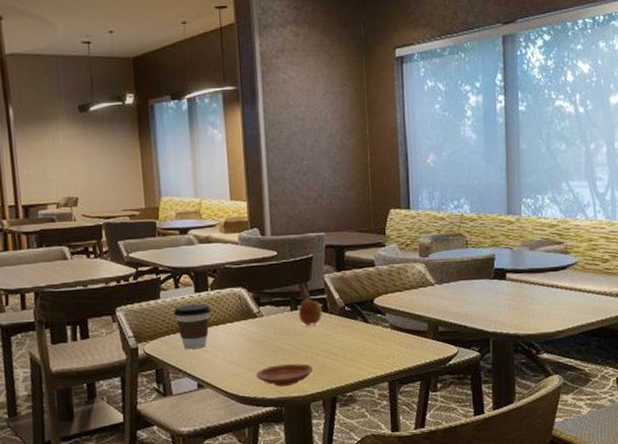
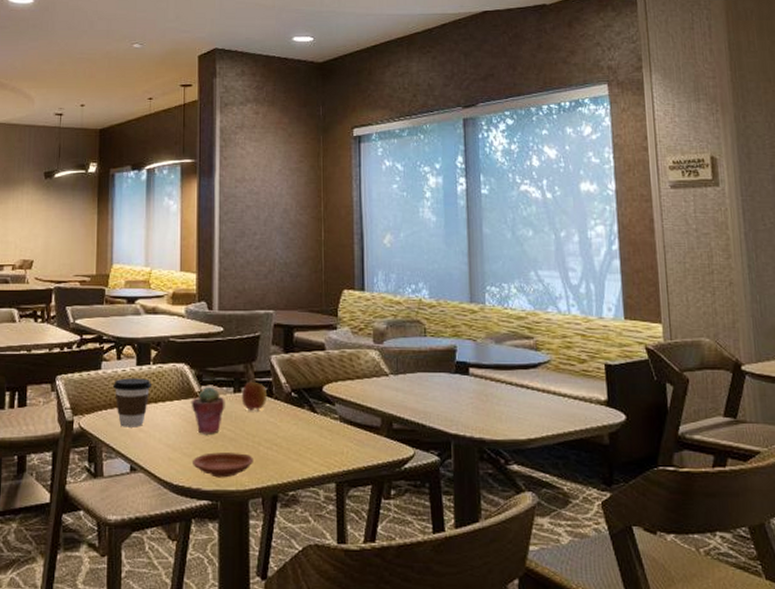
potted succulent: none [250,306,284,350] -> present [191,386,225,434]

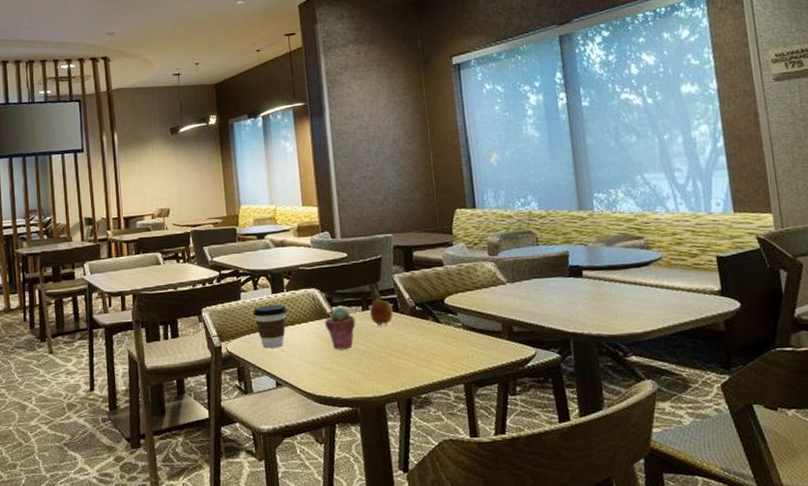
plate: present [193,452,253,478] -> none [331,364,386,387]

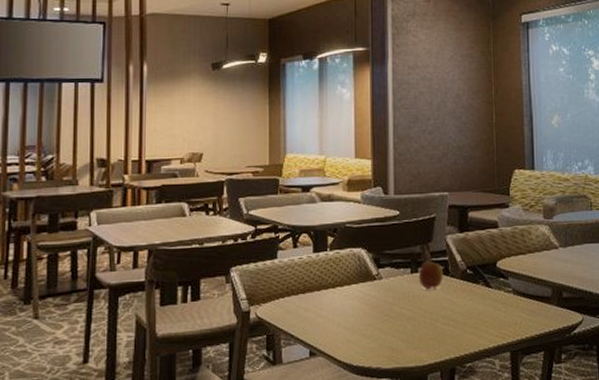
coffee cup: present [252,304,287,349] -> none [289,265,329,314]
potted succulent: present [324,306,356,350] -> none [369,268,403,315]

